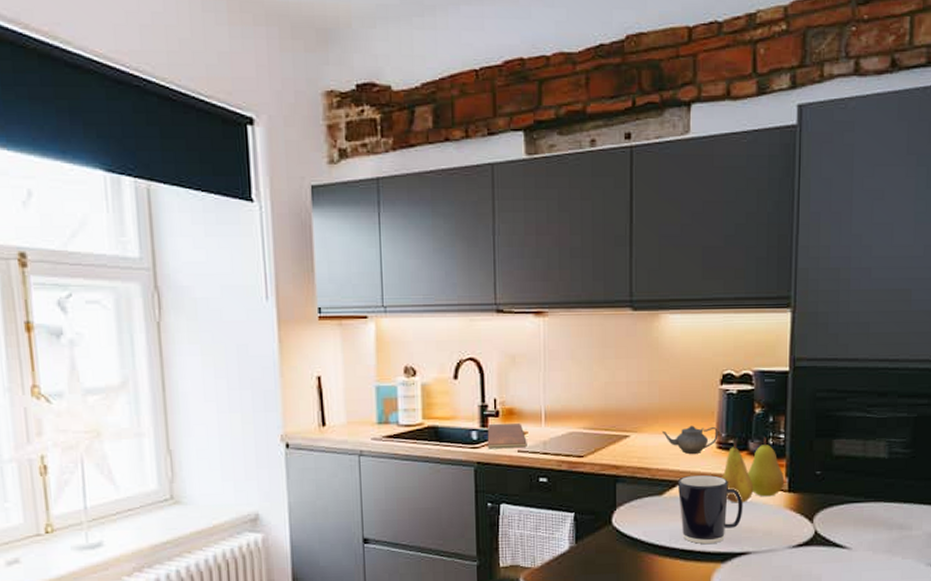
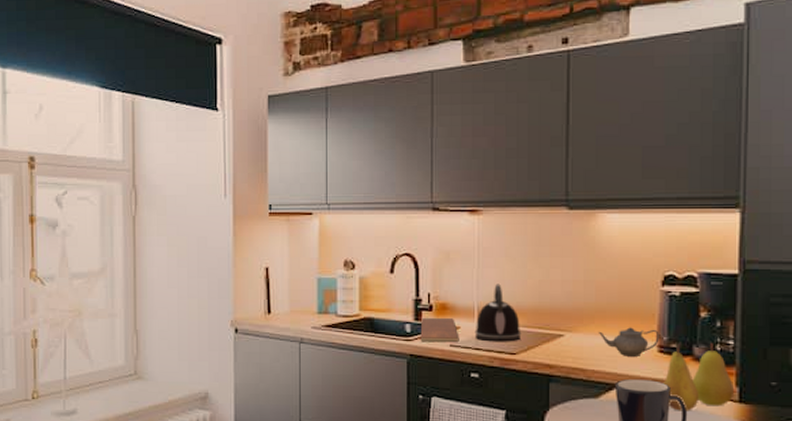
kettle: none [542,387,589,446] -> present [475,284,522,342]

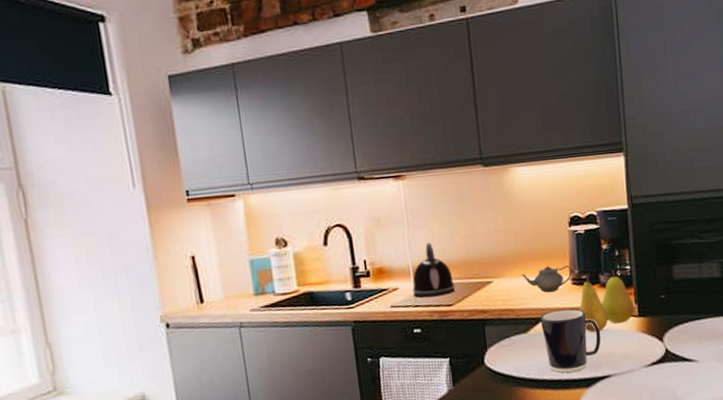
chopping board: present [420,318,459,342] -> none [360,281,399,307]

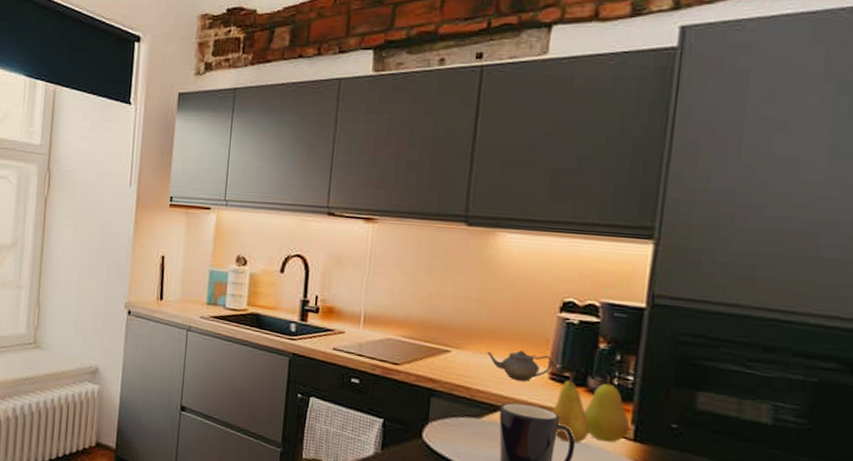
kettle: present [412,242,455,298] -> none [359,293,407,353]

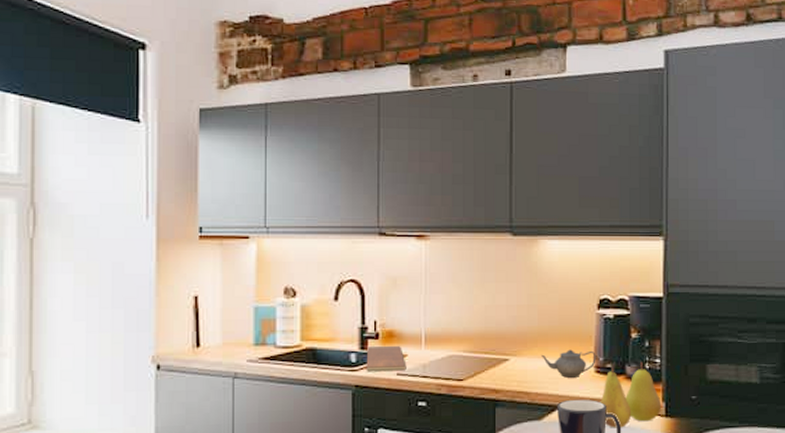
chopping board: none [304,319,343,346] -> present [366,346,407,371]

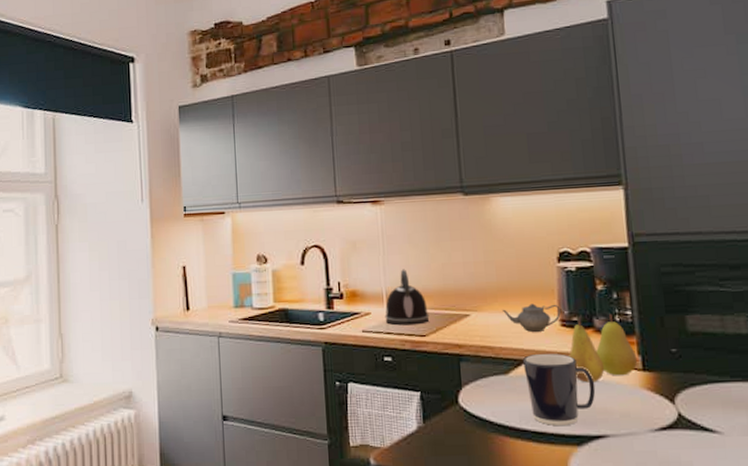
chopping board: present [366,346,407,371] -> none [333,305,371,329]
kettle: none [422,309,468,369] -> present [385,269,430,326]

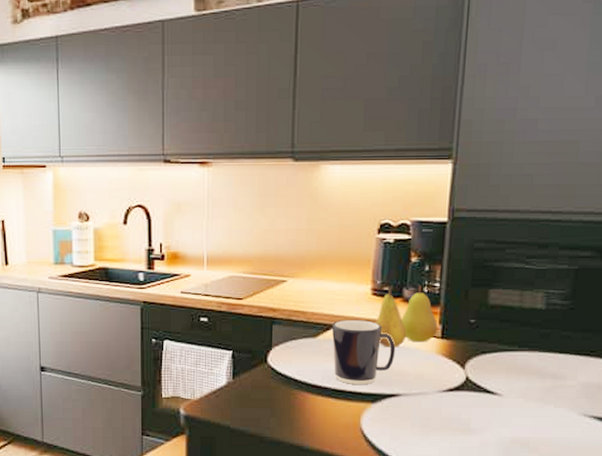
kettle: present [385,269,430,326] -> none [204,233,248,288]
teapot: present [503,303,561,332] -> none [319,272,374,299]

